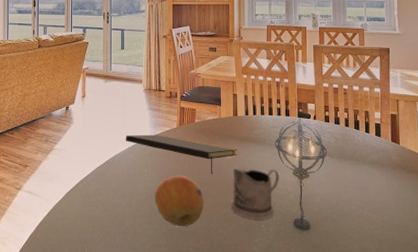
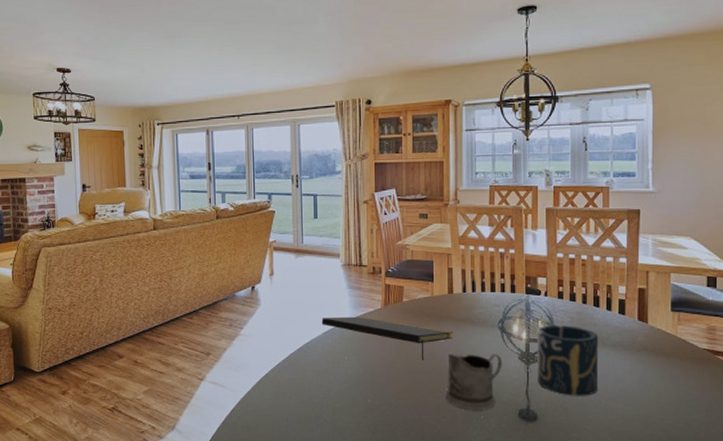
fruit: present [155,175,204,226] -> none [357,362,414,418]
cup: none [308,144,360,208] -> present [537,324,599,396]

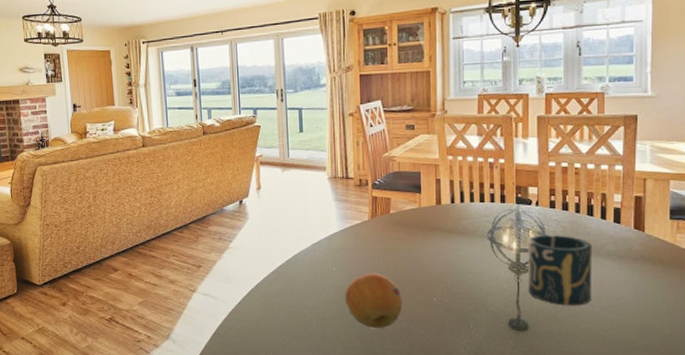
notepad: present [321,316,453,360] -> none [309,228,442,271]
fruit: none [357,362,414,418] -> present [345,273,402,328]
tea glass holder: present [445,353,503,410] -> none [434,263,492,319]

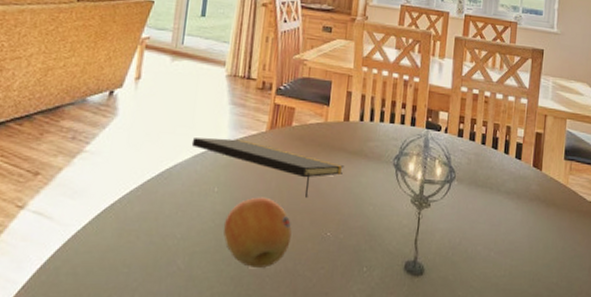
notepad: none [309,228,442,271] -> present [191,137,345,198]
cup: present [528,234,593,306] -> none [428,165,494,248]

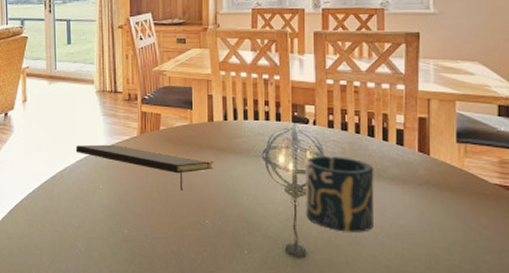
fruit: present [223,197,292,268] -> none [113,191,172,250]
cup: none [428,165,494,248] -> present [305,155,374,232]

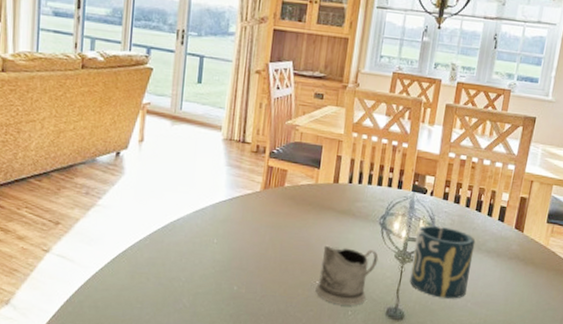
notepad: present [75,144,214,191] -> none [192,195,333,250]
tea glass holder: none [206,183,268,244] -> present [315,245,379,306]

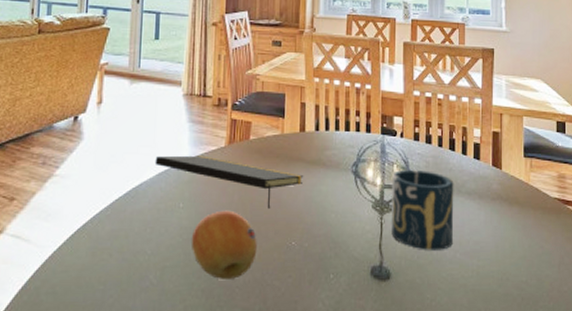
notepad: none [192,195,333,250] -> present [155,155,304,209]
fruit: none [223,248,284,308] -> present [192,210,257,279]
tea glass holder: present [315,245,379,306] -> none [292,200,355,267]

